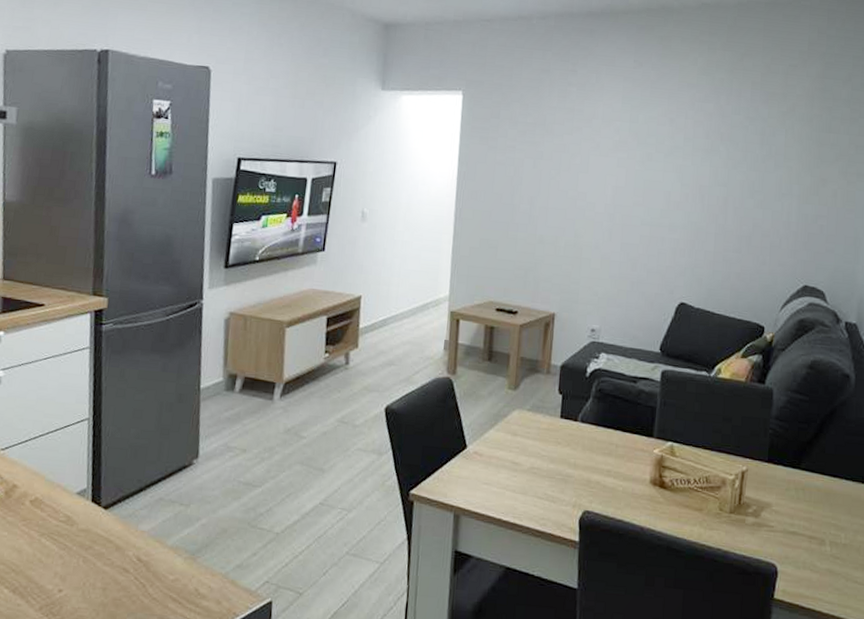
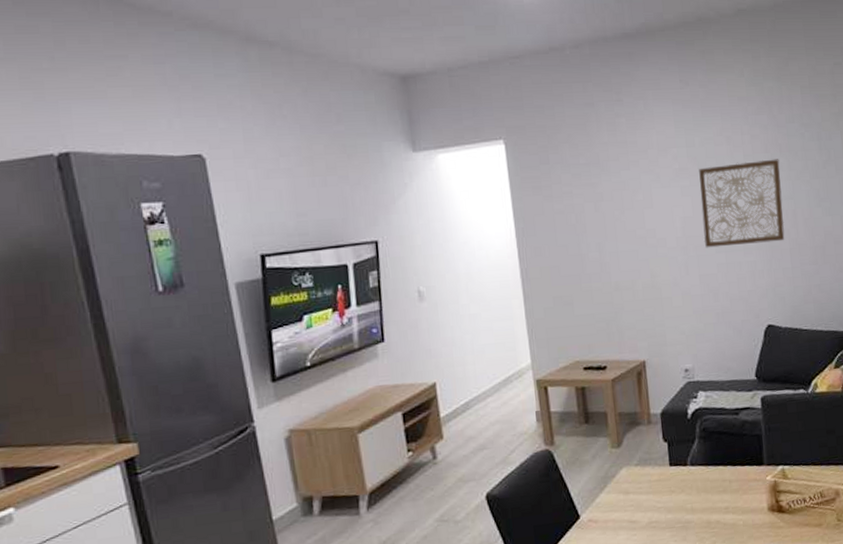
wall art: none [631,143,719,225] -> present [699,159,785,248]

